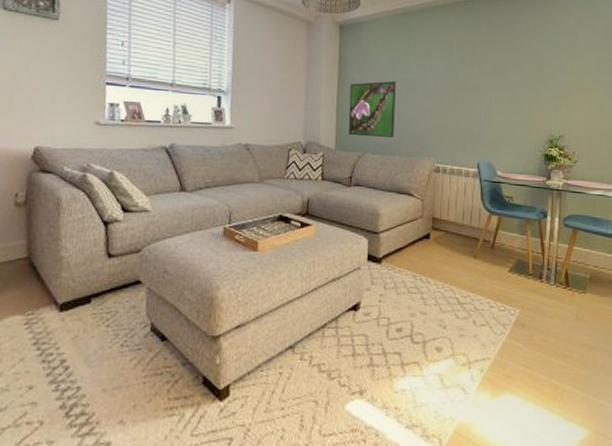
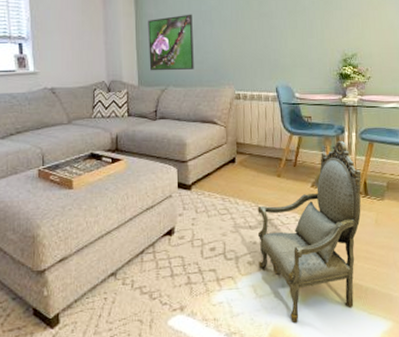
armchair: none [447,225,563,422] -> present [257,140,362,324]

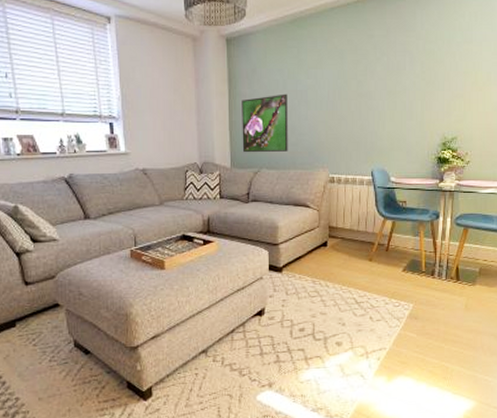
armchair: present [257,140,362,324] -> none [347,225,454,401]

